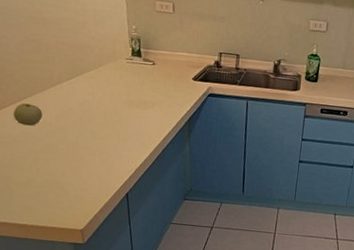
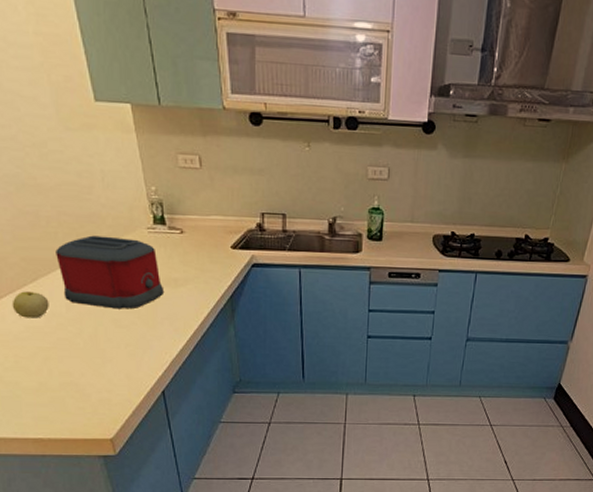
toaster: none [51,61,136,124] -> present [55,235,165,309]

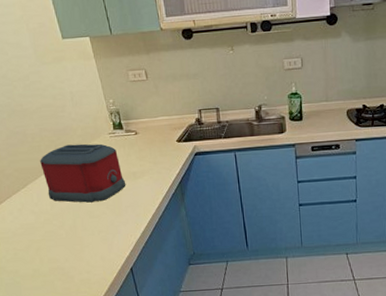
apple: present [12,291,49,319] -> none [9,195,38,217]

